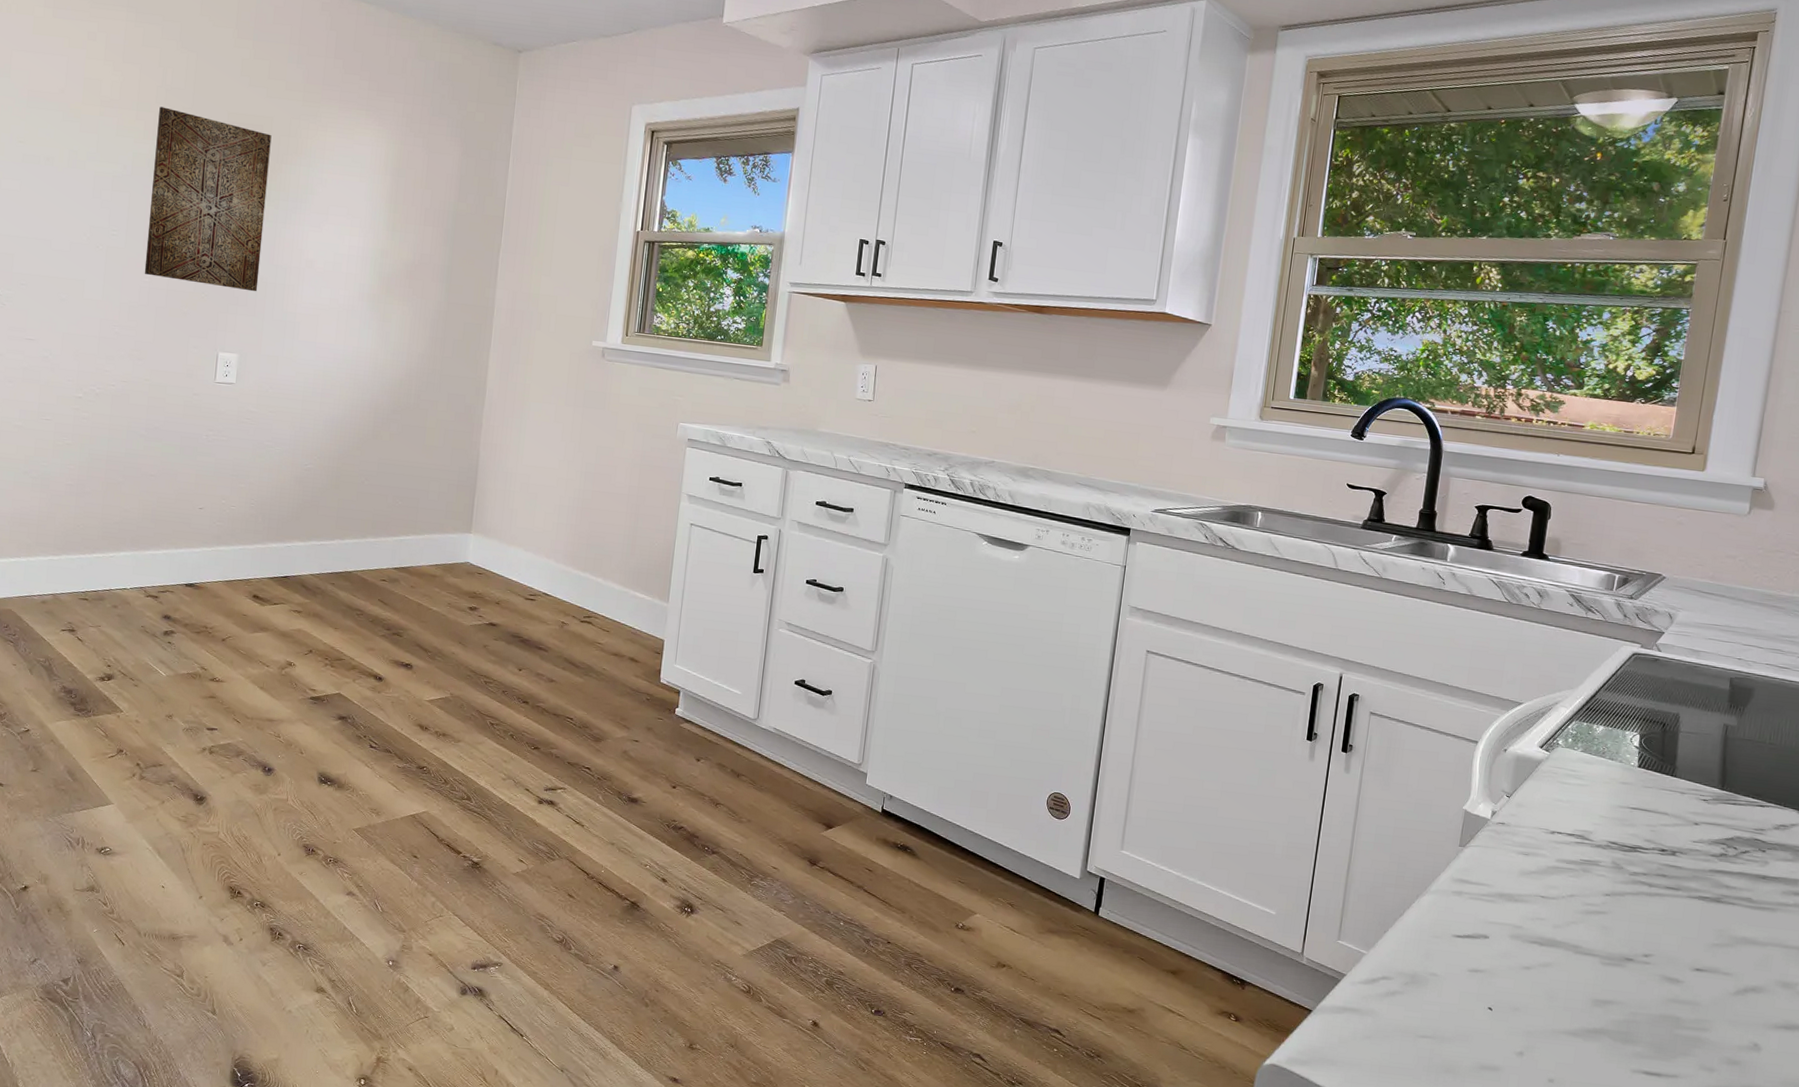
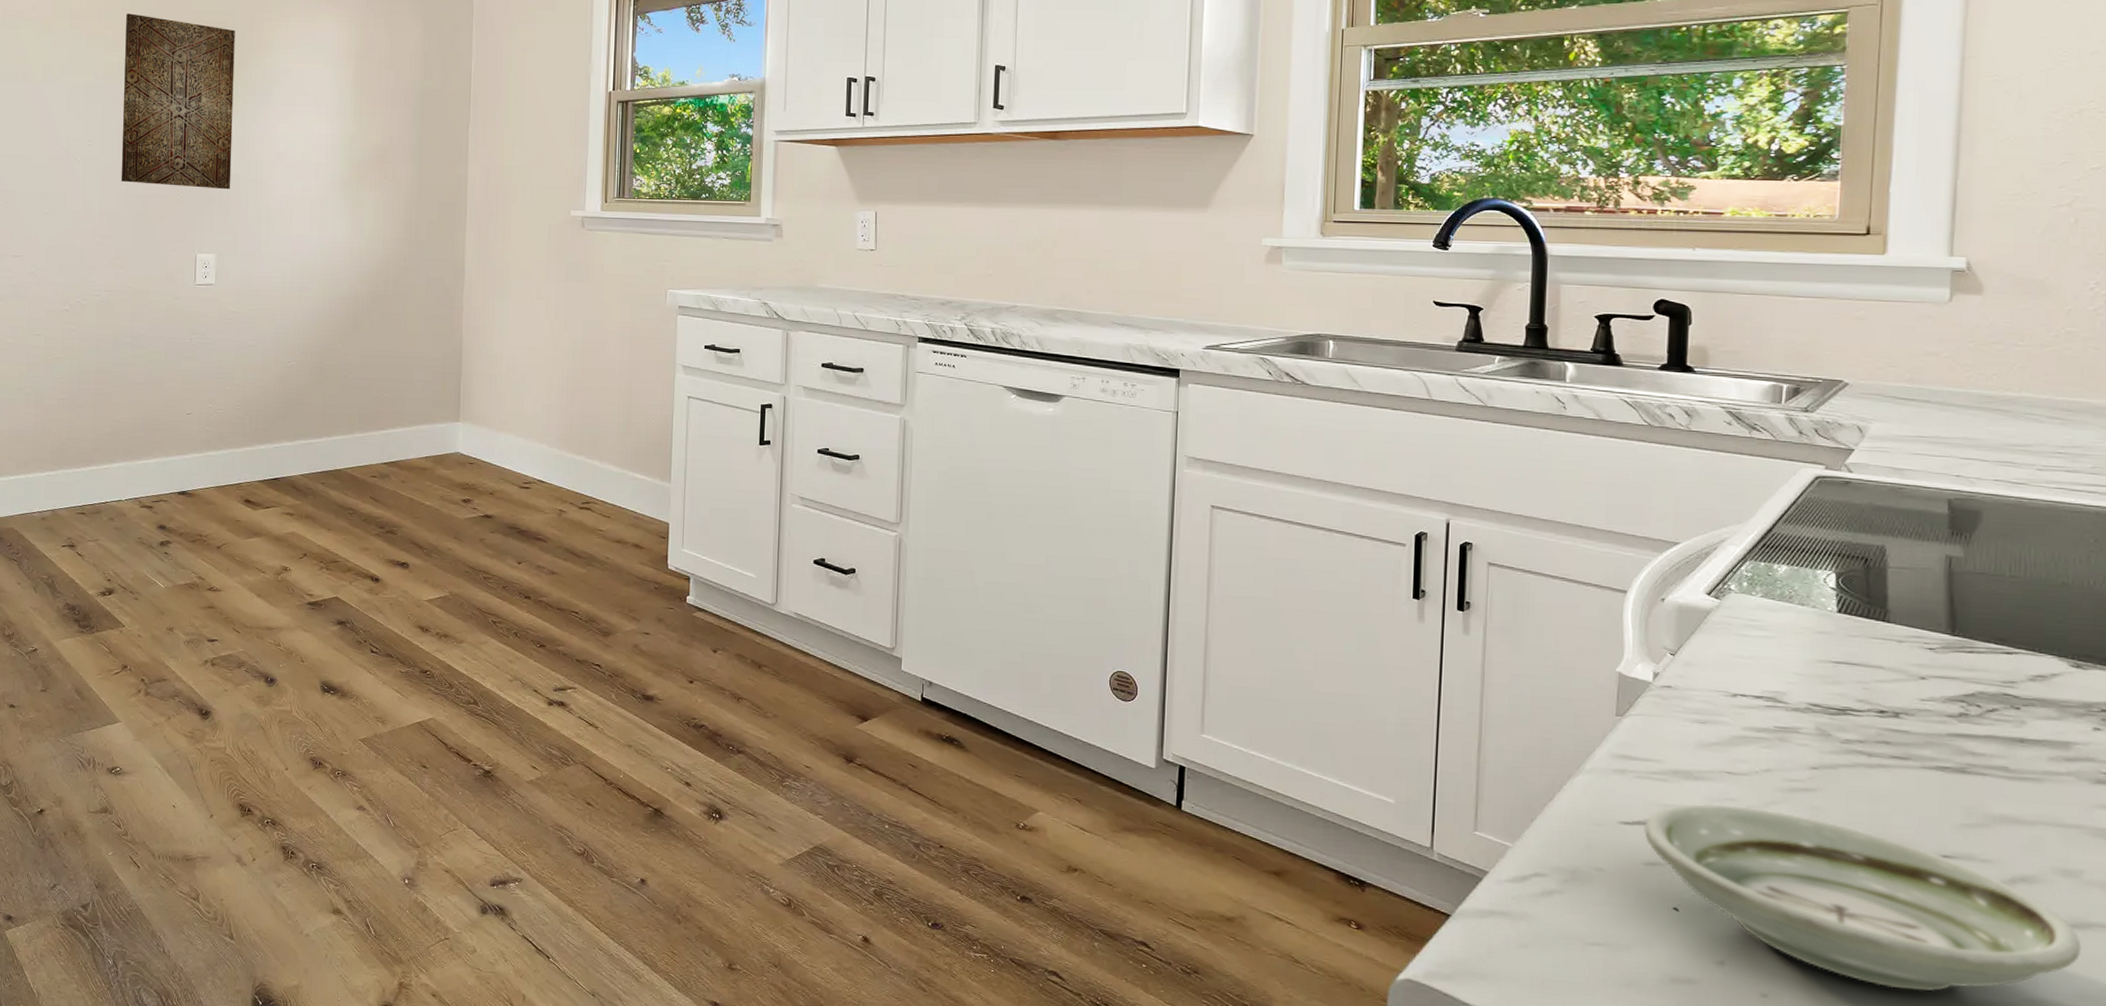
saucer: none [1472,921,1790,1079] -> present [1644,803,2082,991]

